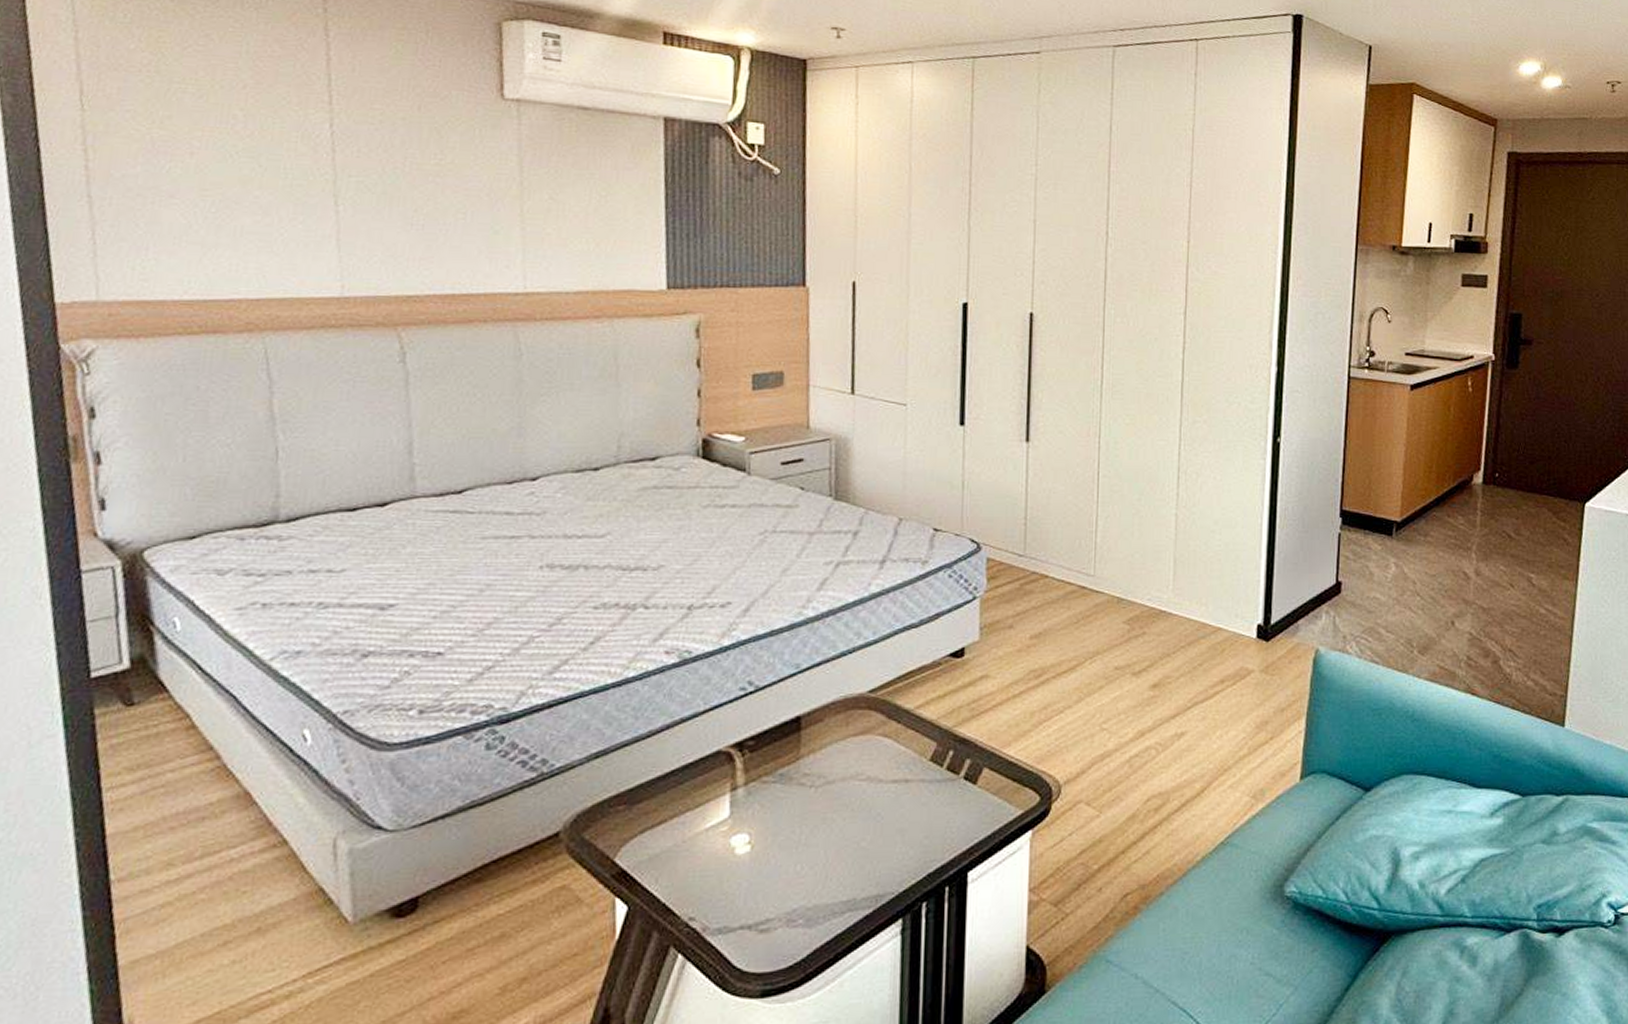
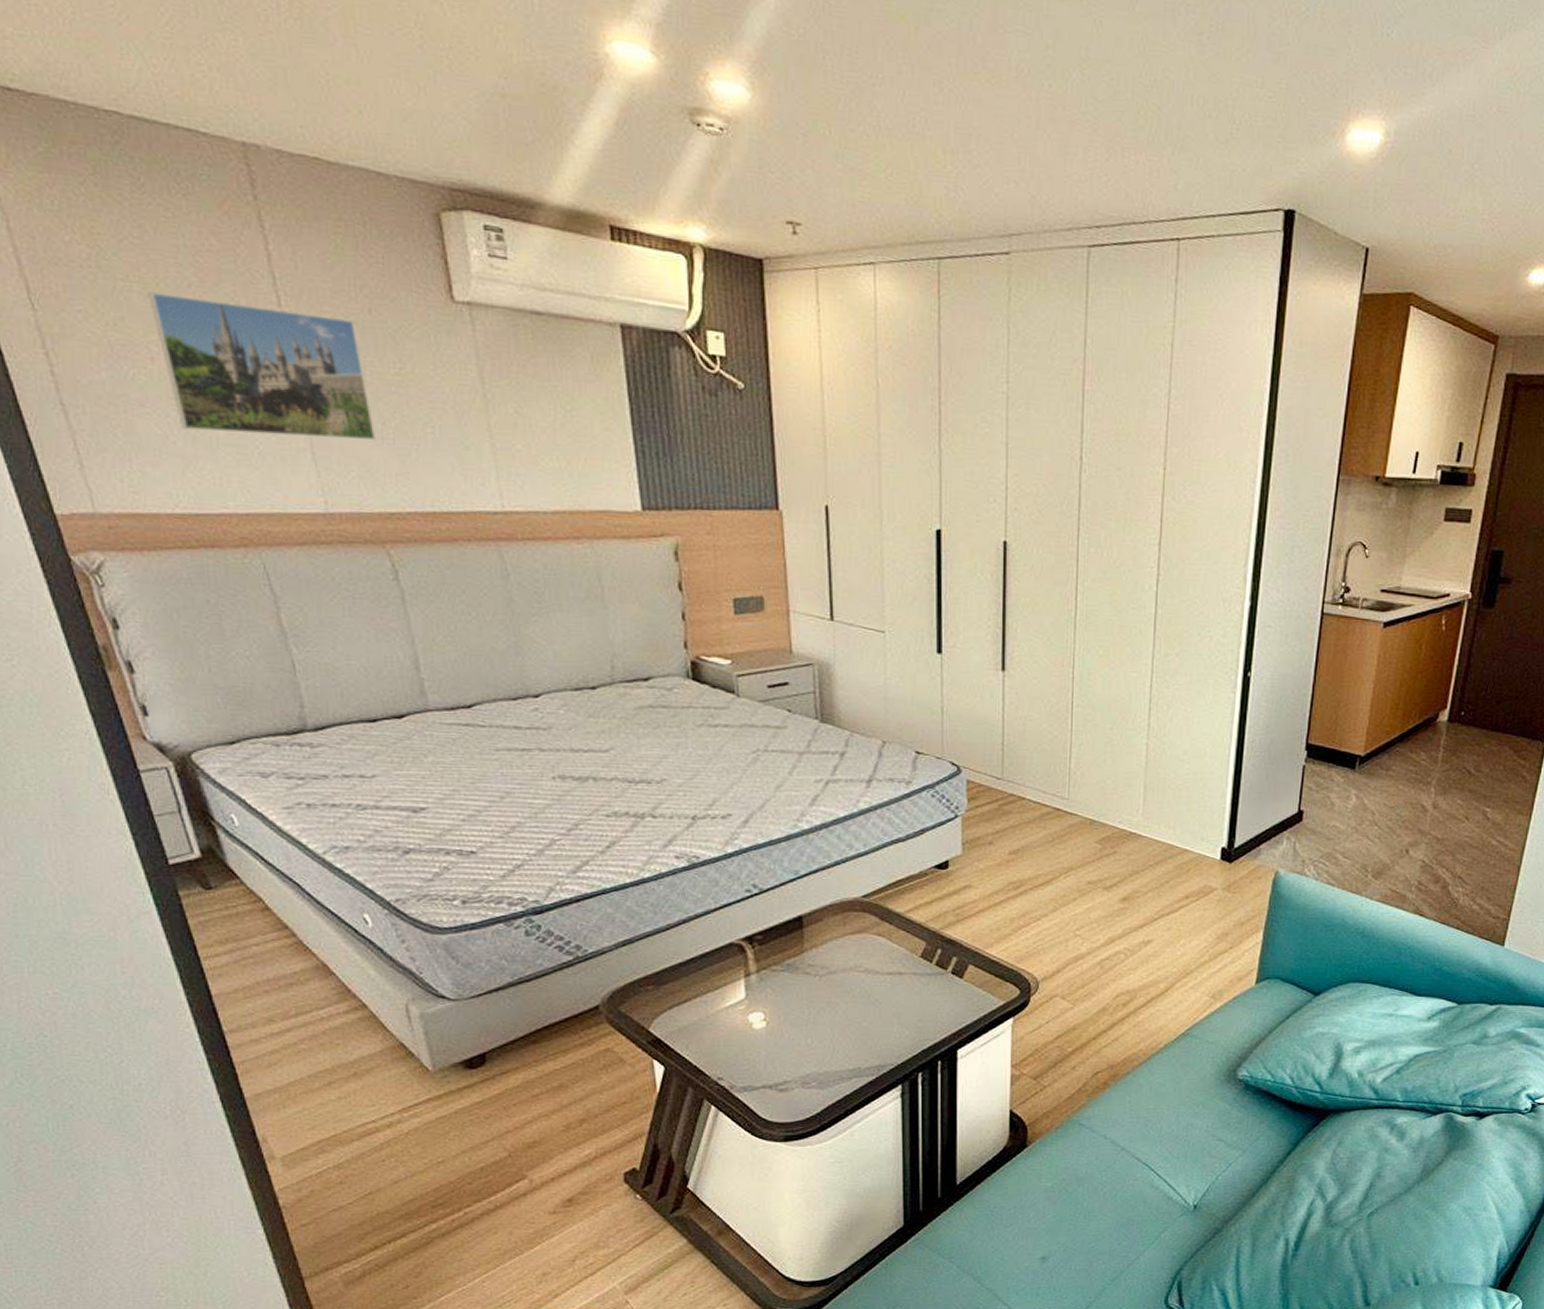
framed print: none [201,93,406,227] -> present [148,292,375,441]

